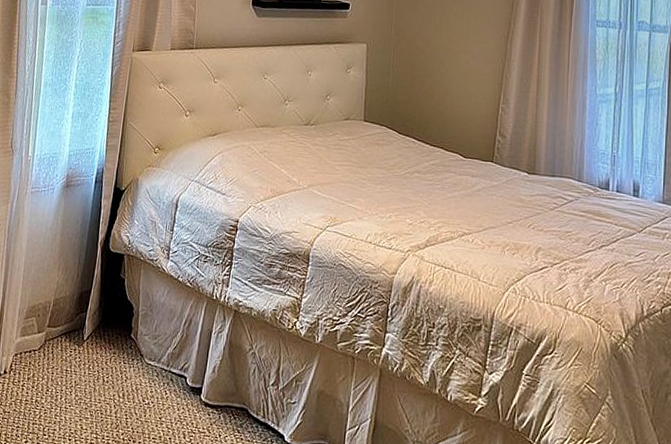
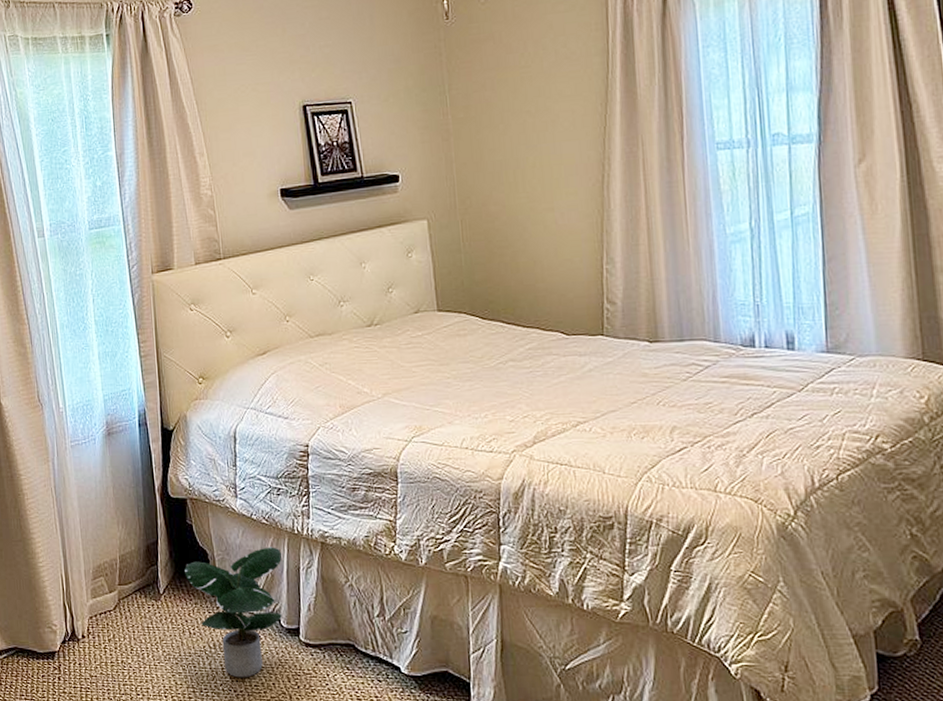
potted plant: none [109,308,199,430] -> present [185,547,283,678]

